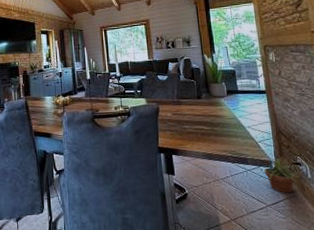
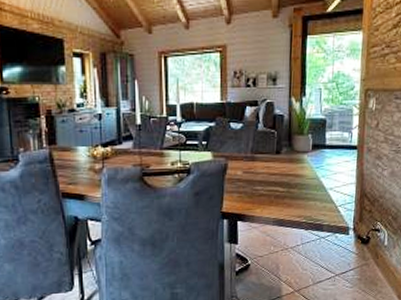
potted plant: present [261,157,299,193] -> none [336,223,375,262]

